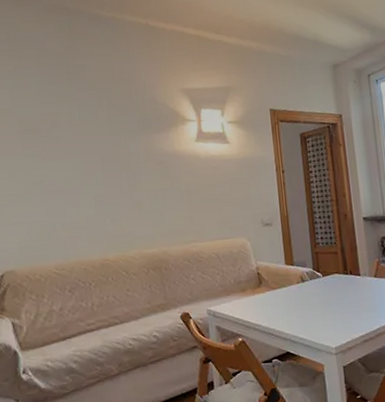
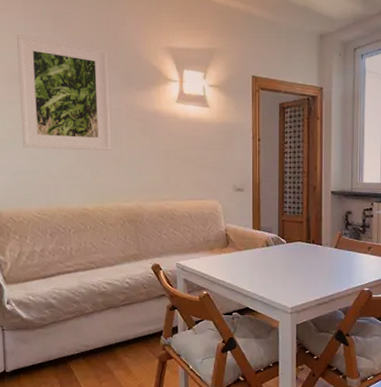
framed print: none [31,88,131,201] -> present [17,34,111,150]

